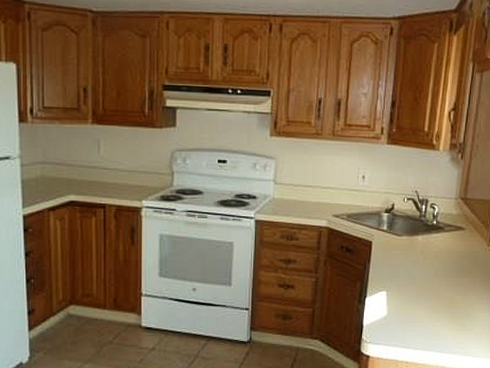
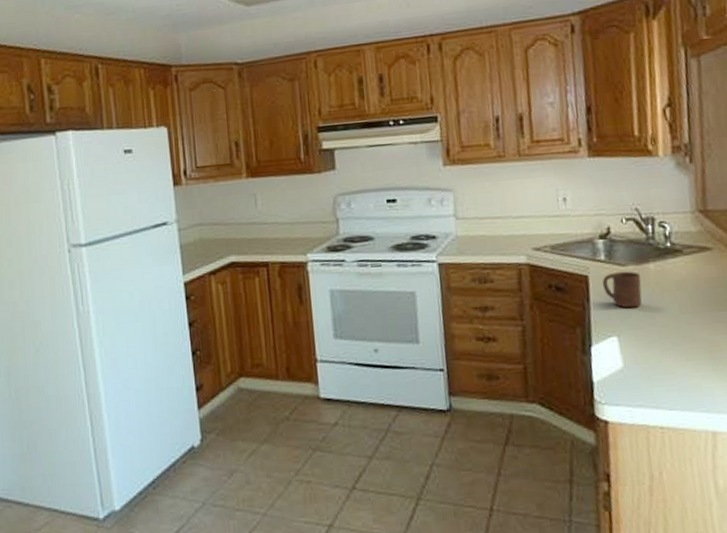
cup: none [381,240,411,270] -> present [602,271,642,308]

